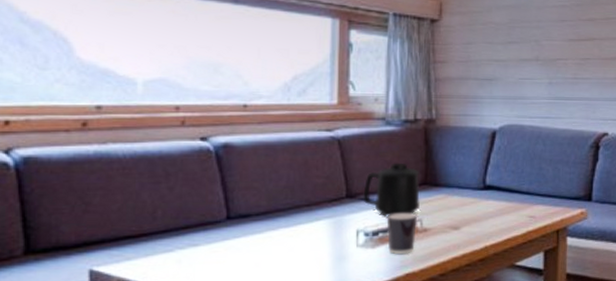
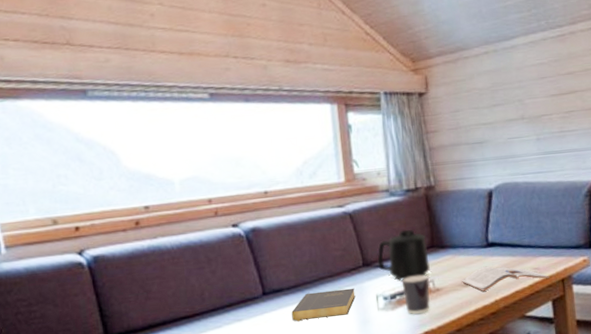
book: none [258,220,334,252] -> present [291,288,356,322]
magazine: none [451,210,545,237] -> present [461,266,550,292]

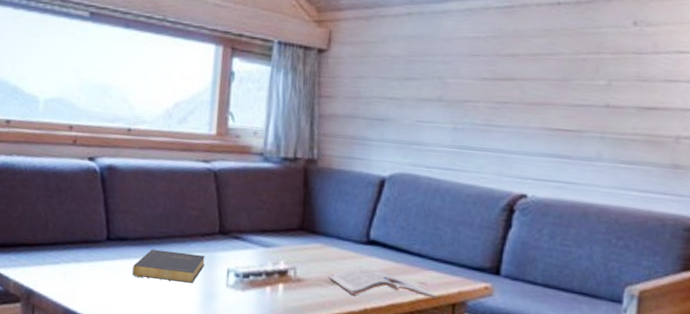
mug: present [377,229,430,280] -> none [235,202,296,261]
mug: present [401,275,431,314] -> none [258,257,291,304]

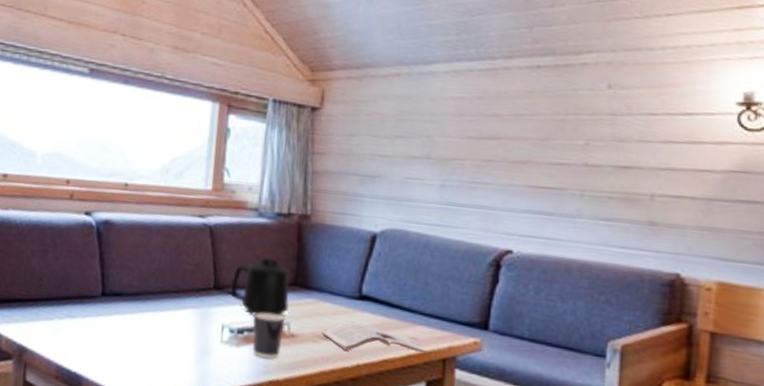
book: present [132,249,205,283] -> none [127,304,200,339]
mug: none [235,202,296,261] -> present [230,258,290,316]
mug: none [258,257,291,304] -> present [252,312,285,360]

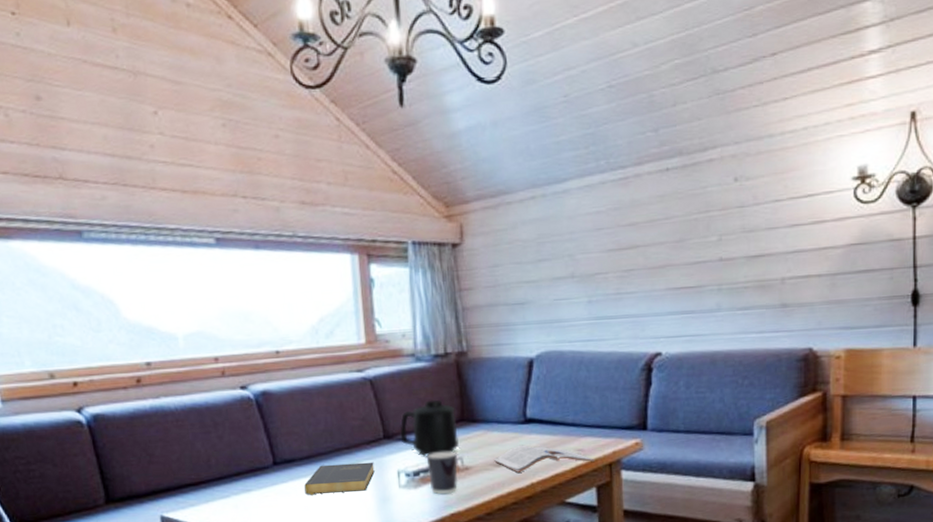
book: none [127,304,200,339] -> present [304,462,375,495]

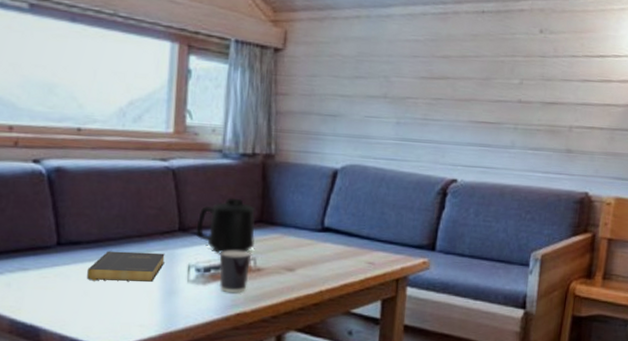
magazine: present [493,445,596,474] -> none [286,252,384,280]

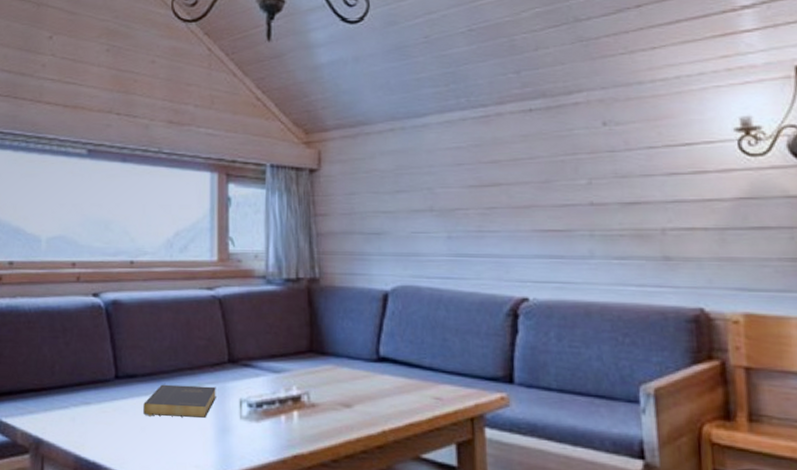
mug: present [196,197,255,253] -> none [245,326,306,386]
mug: present [219,250,251,294] -> none [271,383,304,433]

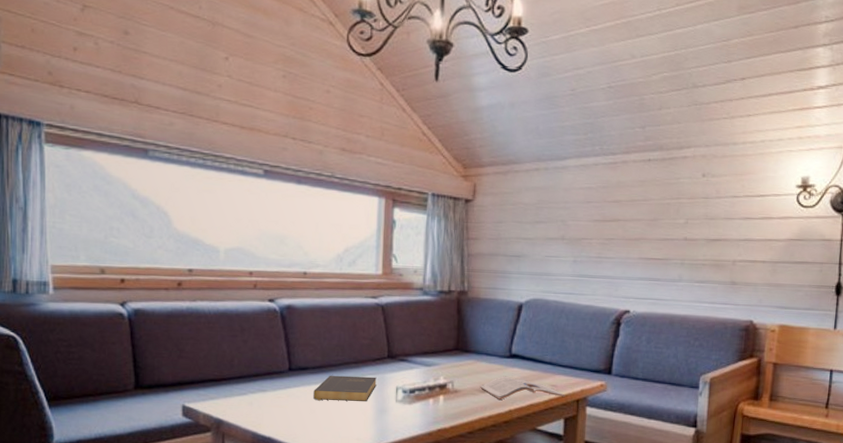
magazine: none [342,385,456,418] -> present [479,376,566,400]

